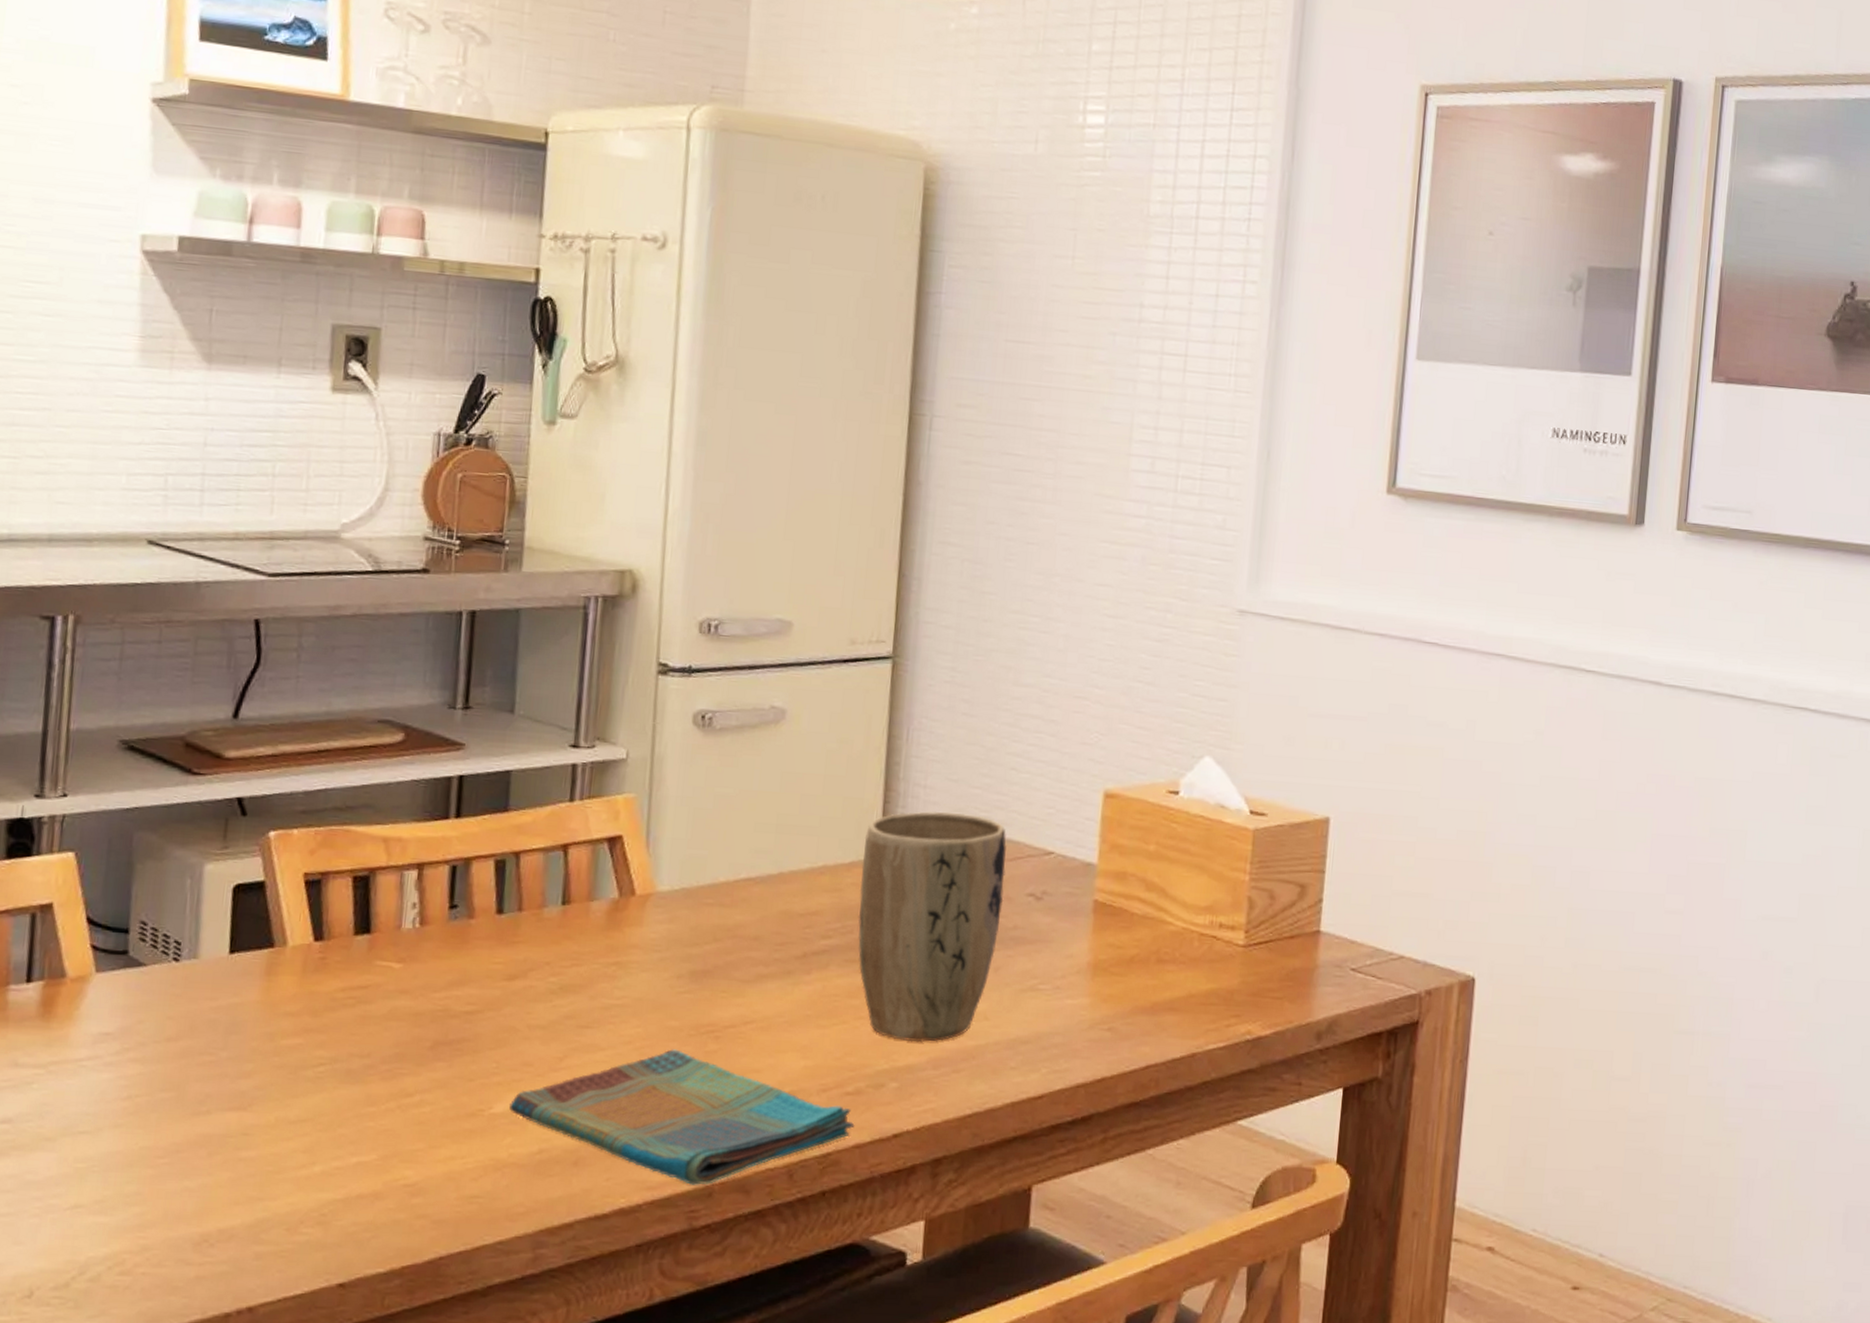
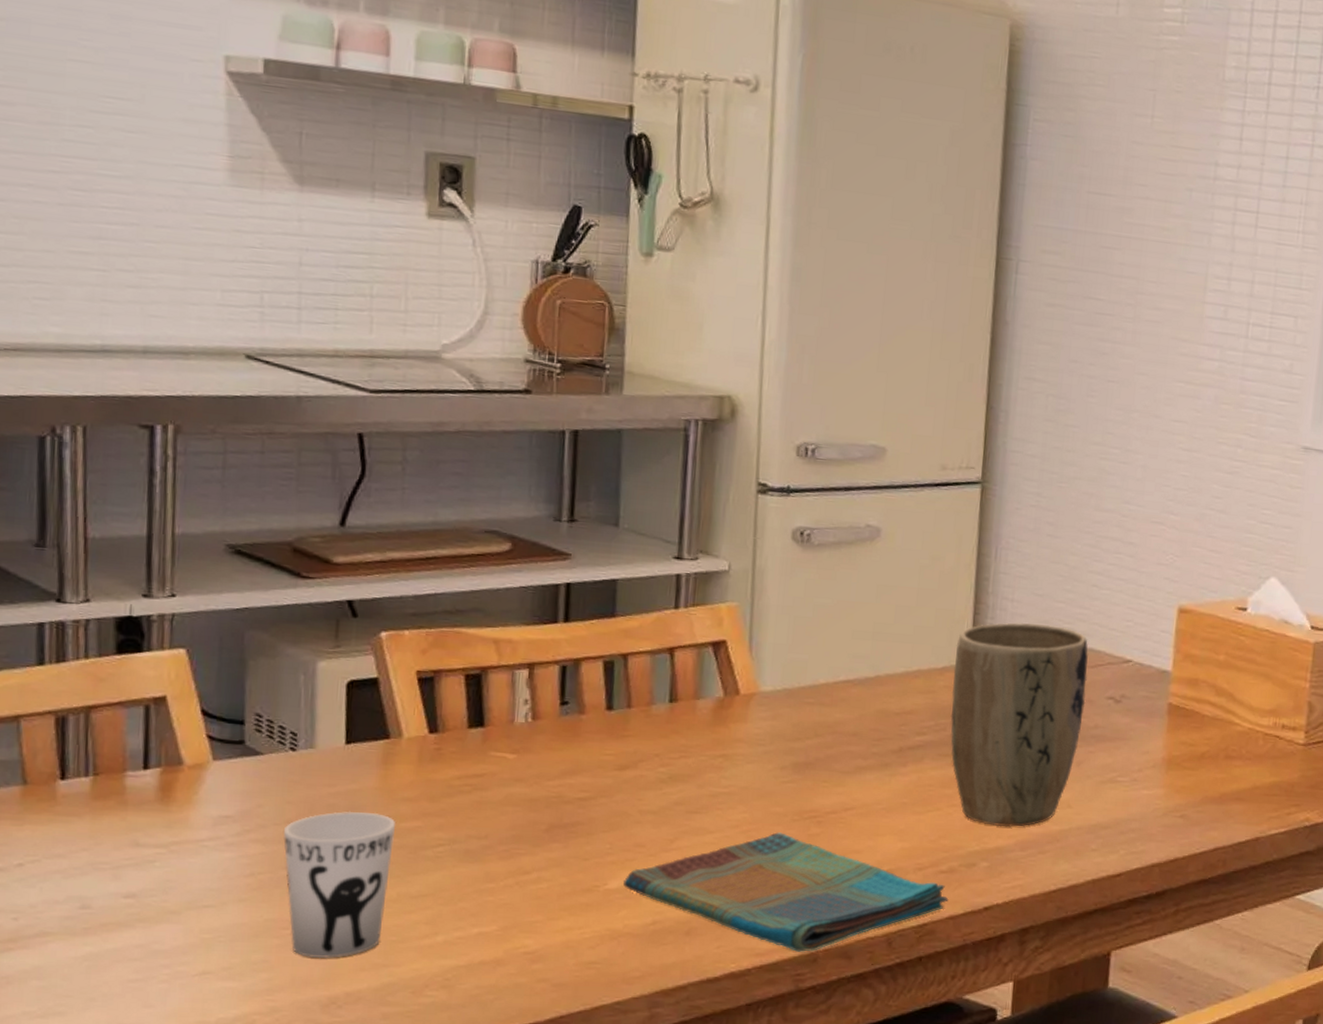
cup: none [162,1027,277,1191] -> present [283,811,396,959]

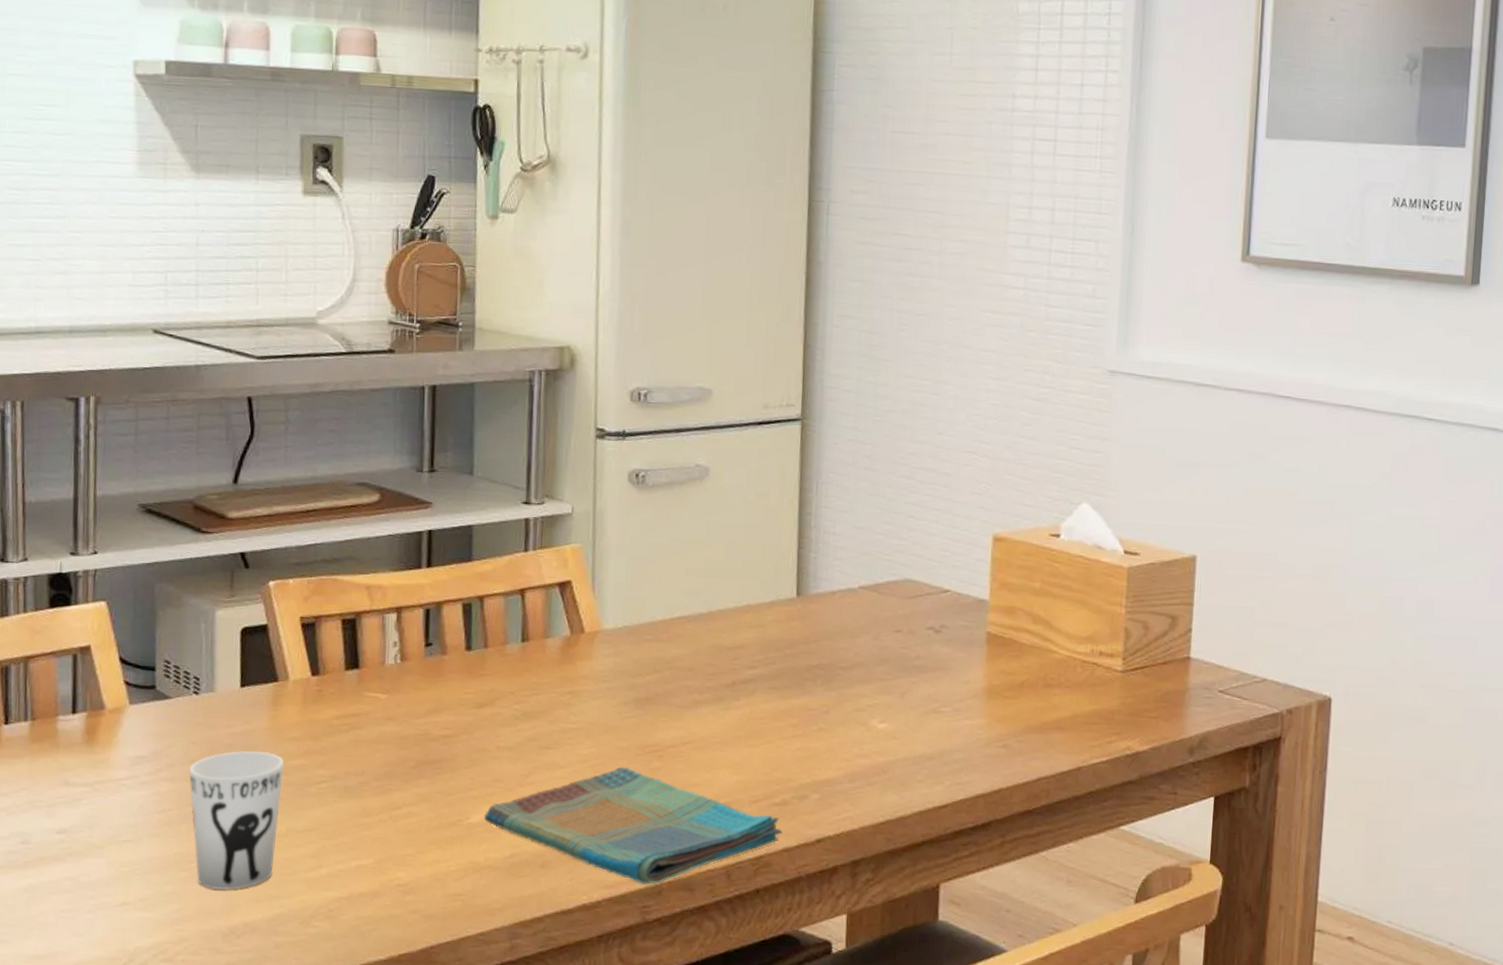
plant pot: present [950,622,1088,828] -> none [779,555,908,759]

